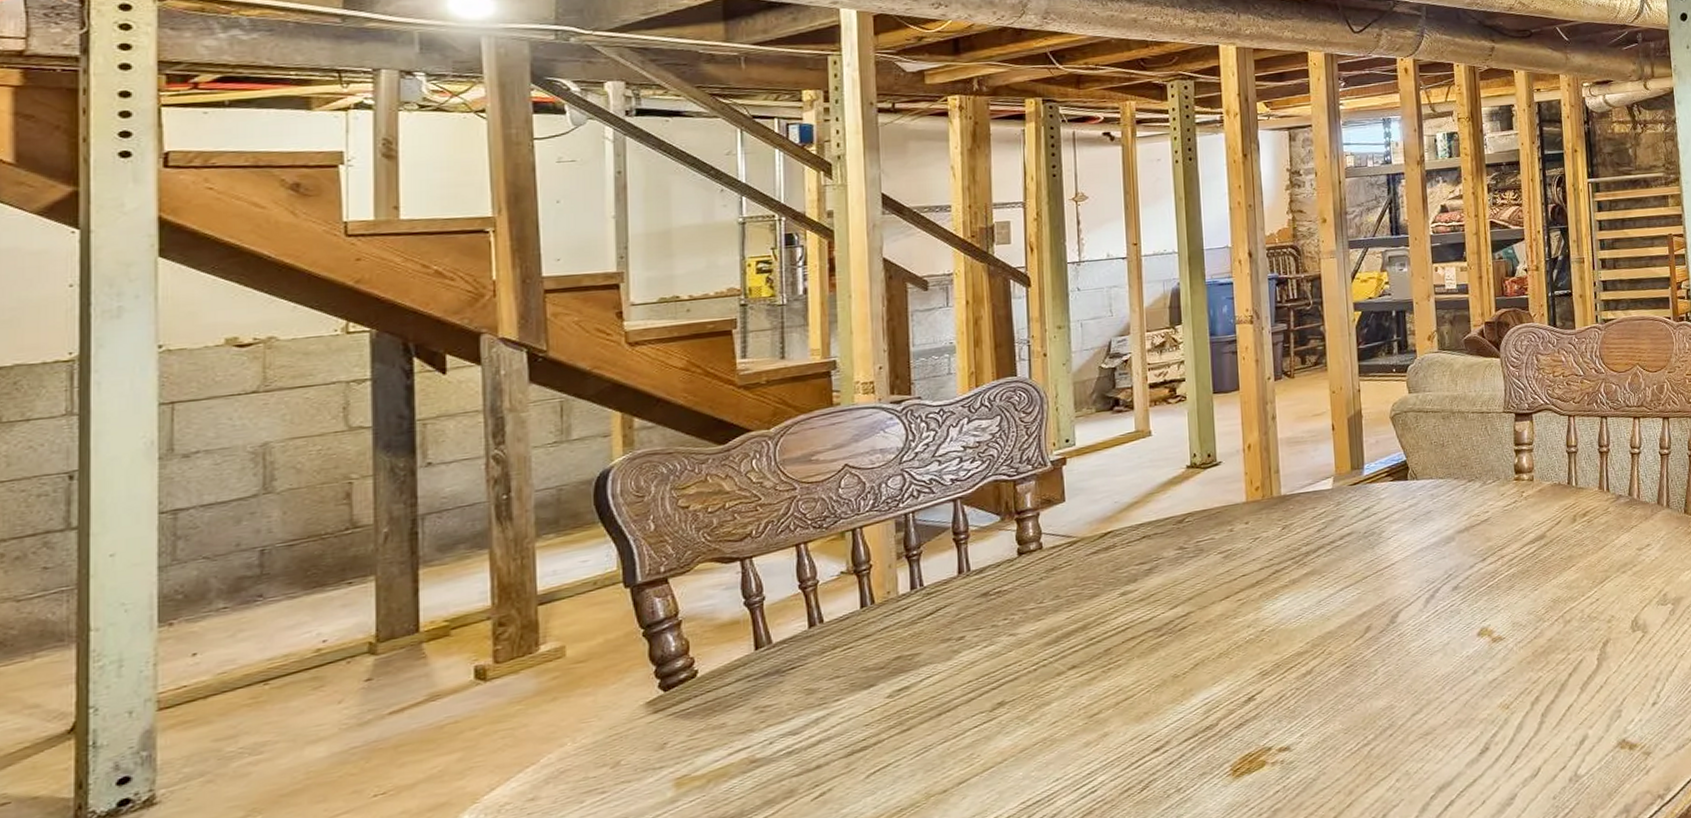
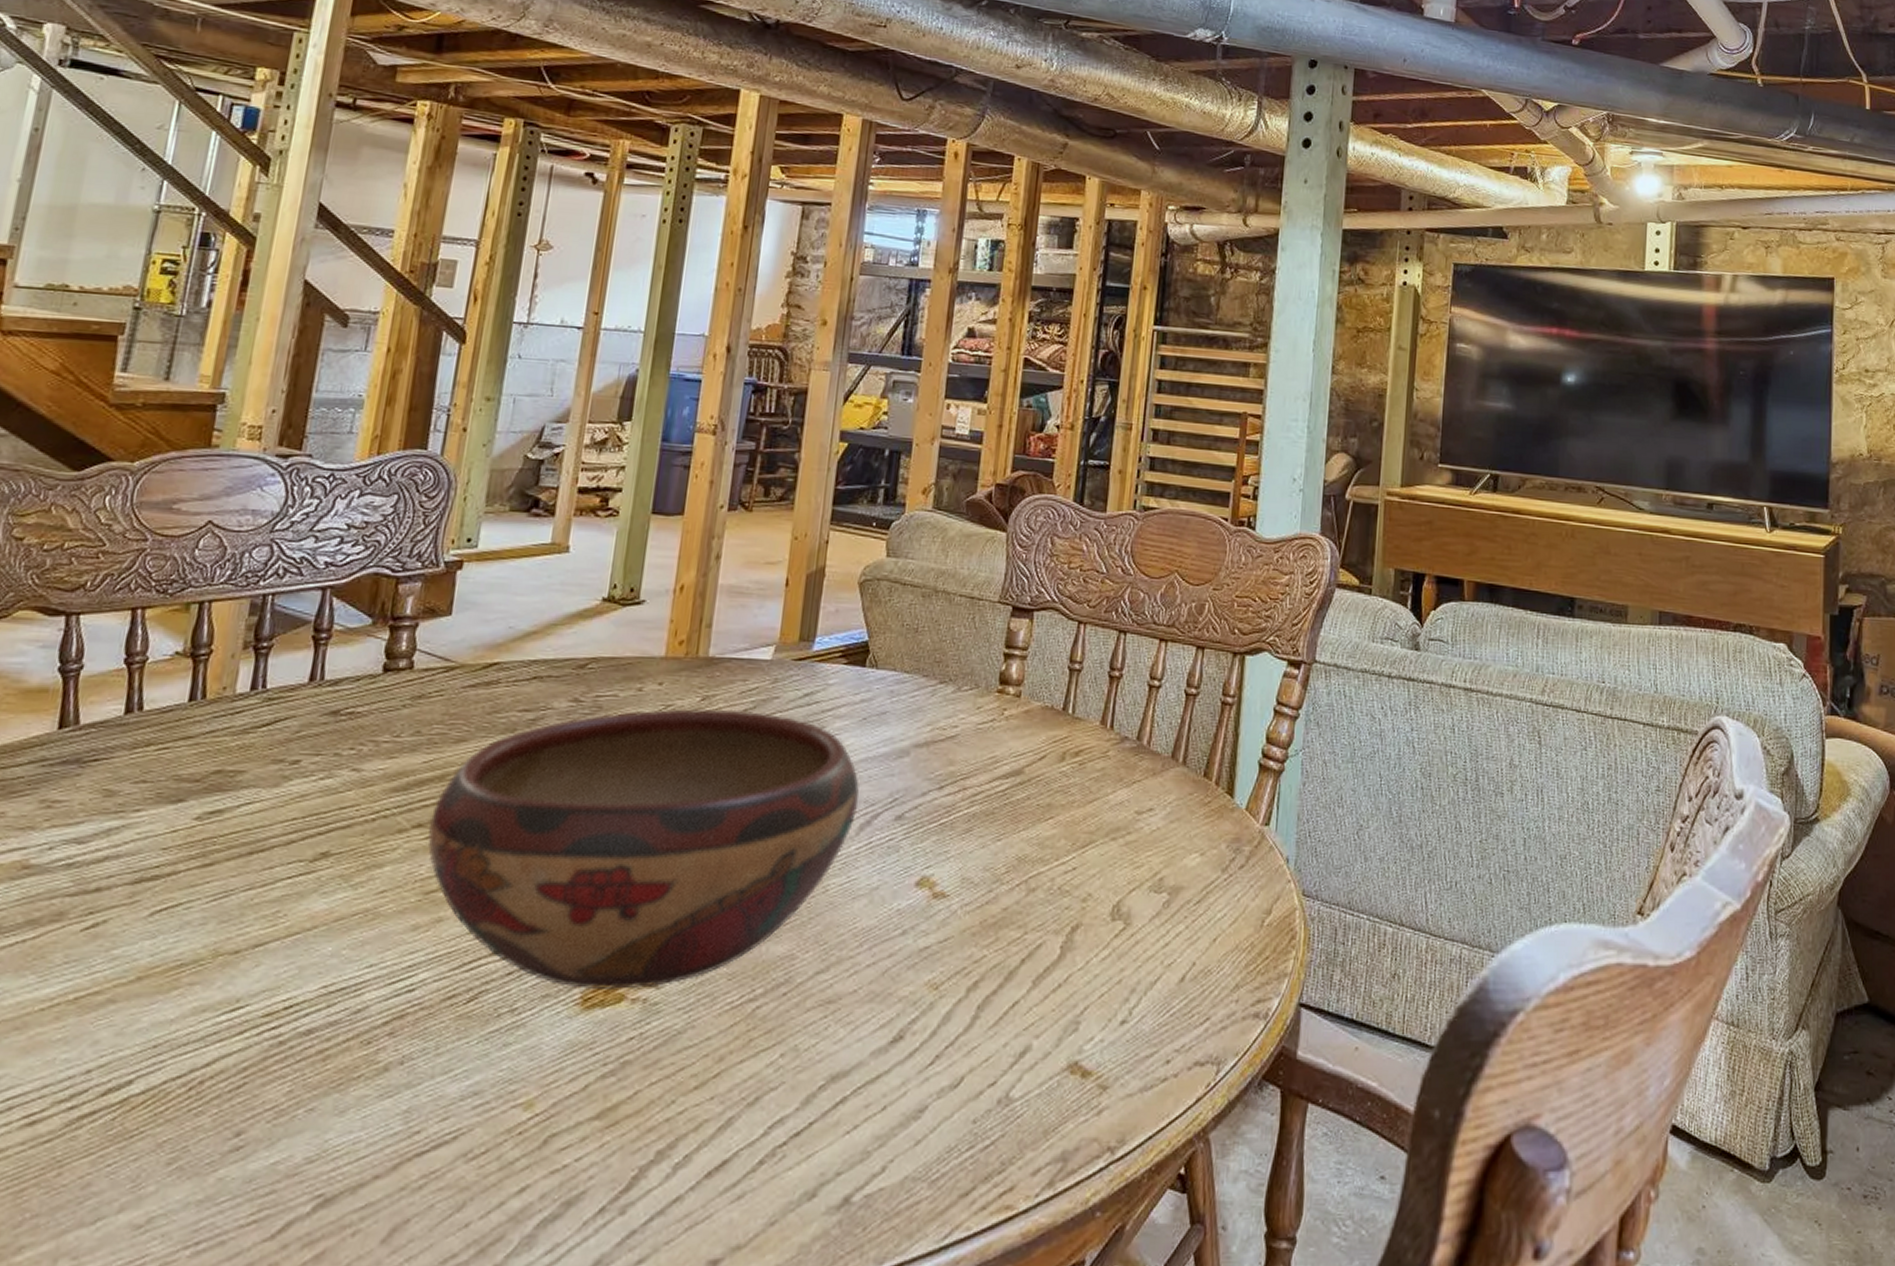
decorative bowl: none [1081,529,1422,764] -> present [428,708,860,989]

